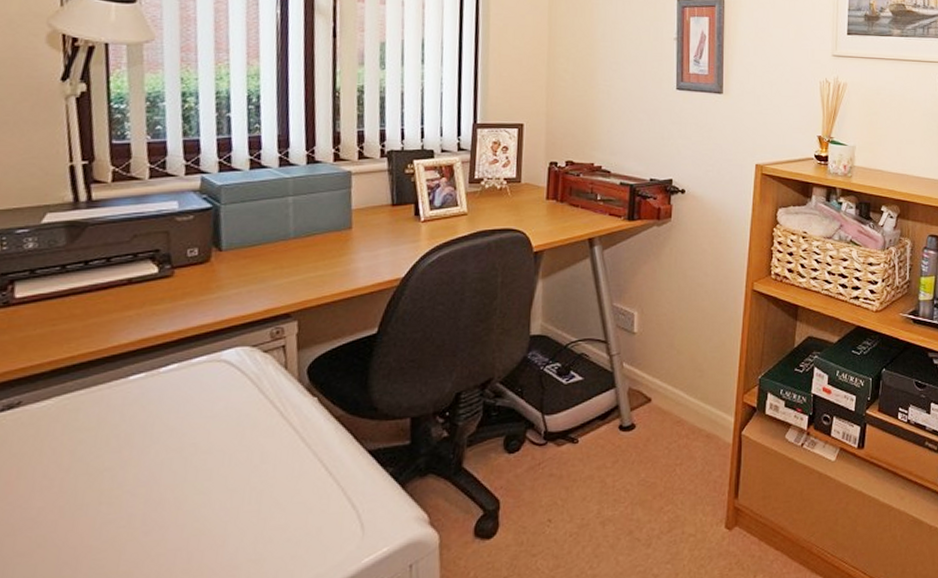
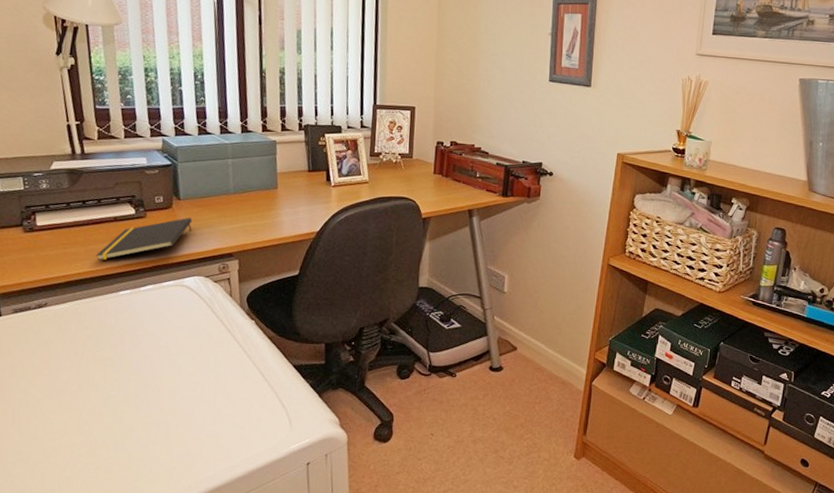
notepad: none [97,271,238,337] -> present [95,217,193,260]

